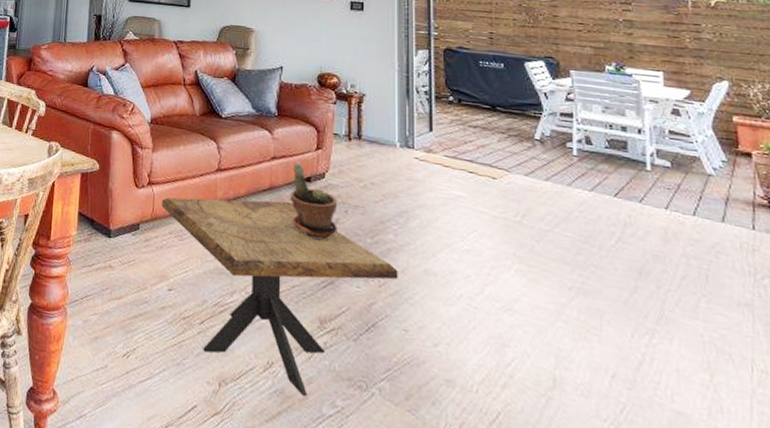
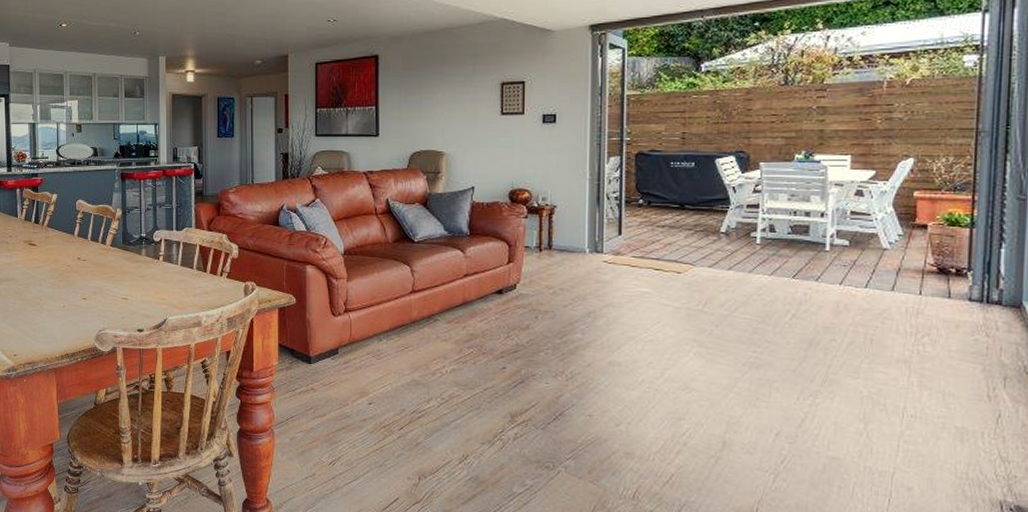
side table: present [162,197,398,397] -> none [359,314,585,480]
potted plant: present [290,162,338,241] -> none [482,277,528,346]

